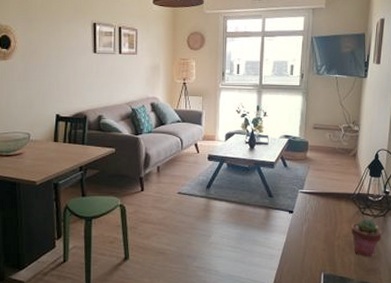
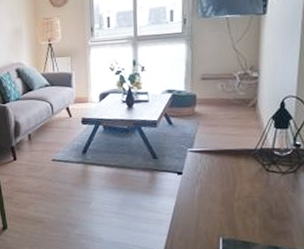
potted succulent: present [351,219,382,256] -> none [254,176,293,218]

